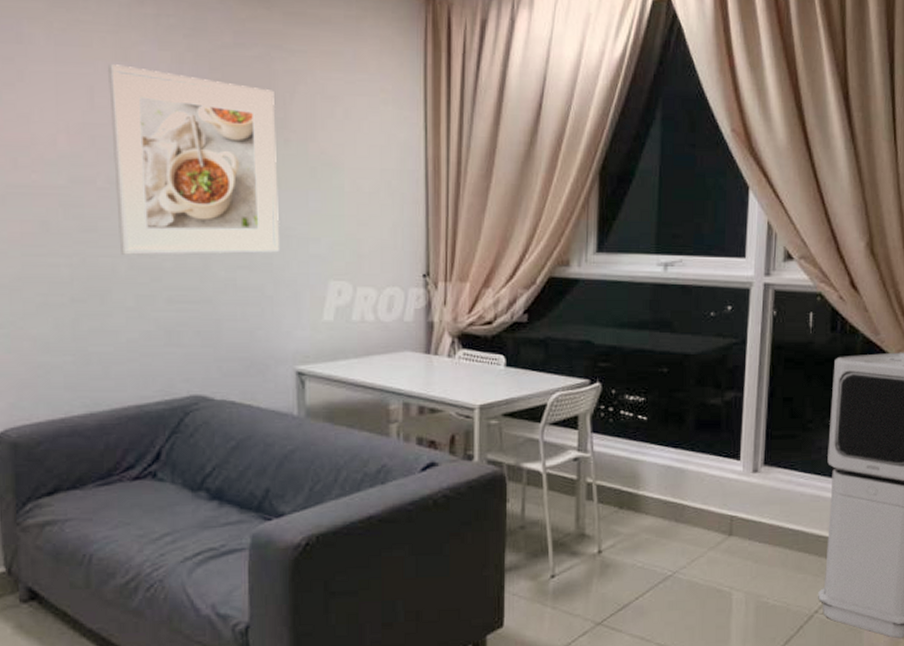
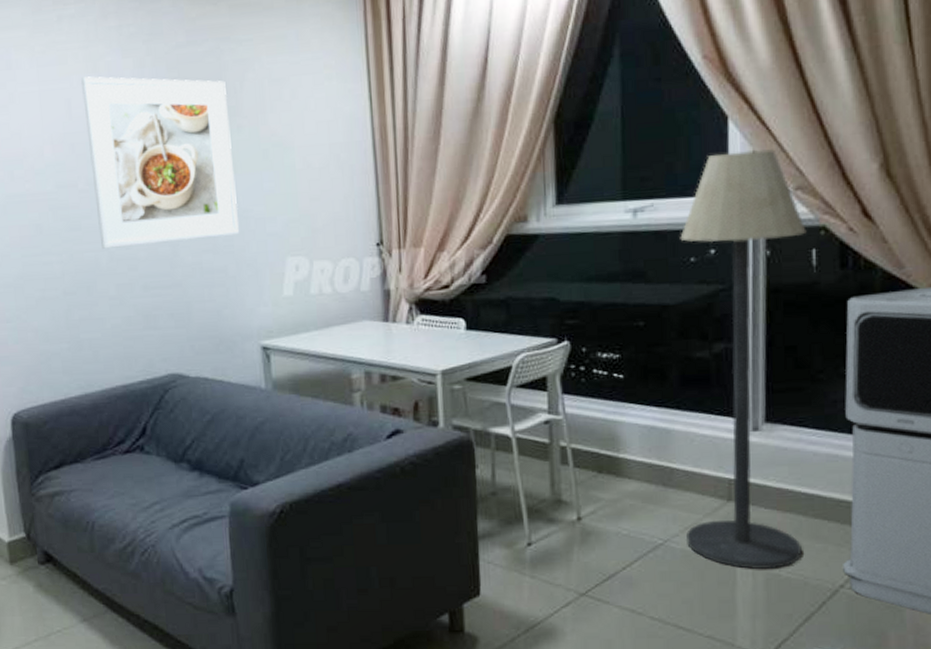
floor lamp: none [691,219,806,598] -> present [680,149,807,570]

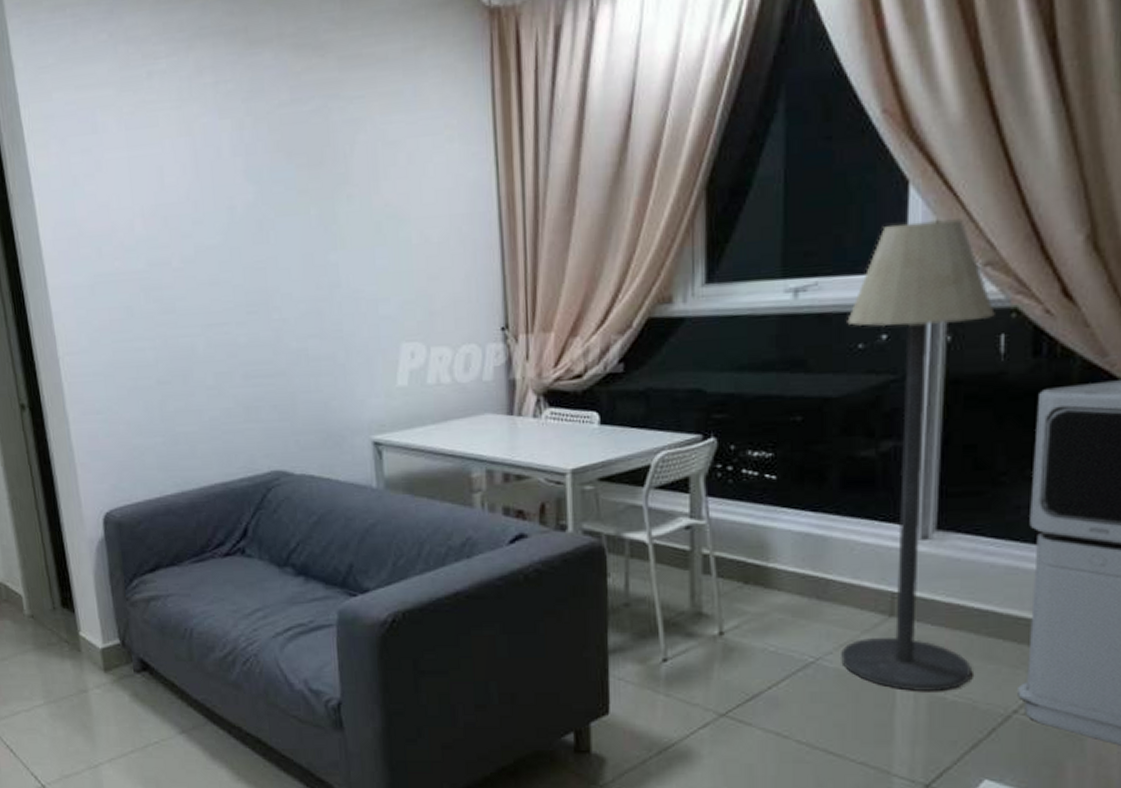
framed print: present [81,76,240,249] -> none [174,140,350,334]

